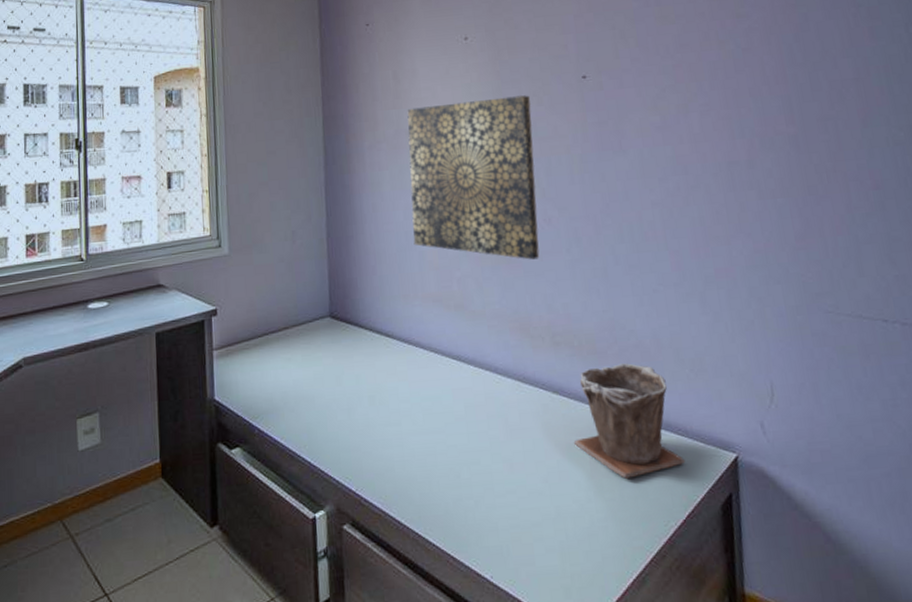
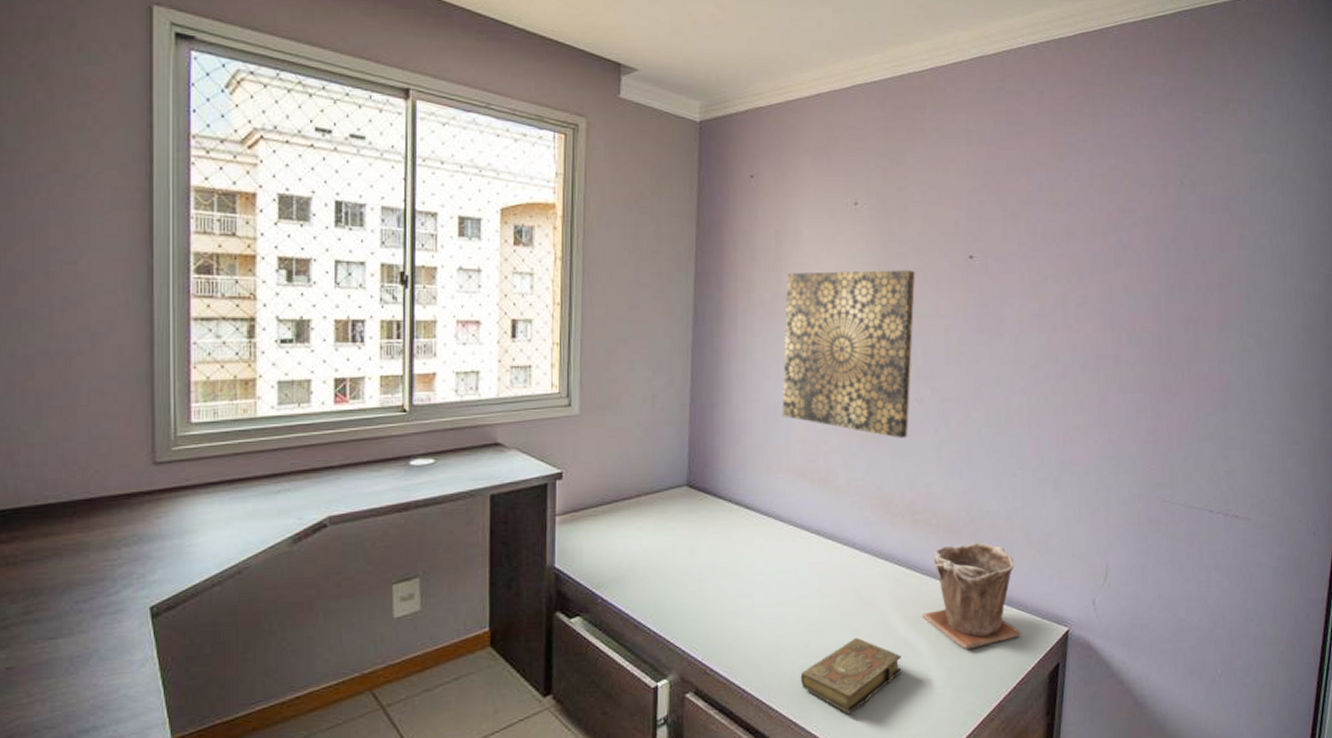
book: none [454,466,560,549] -> present [800,637,903,714]

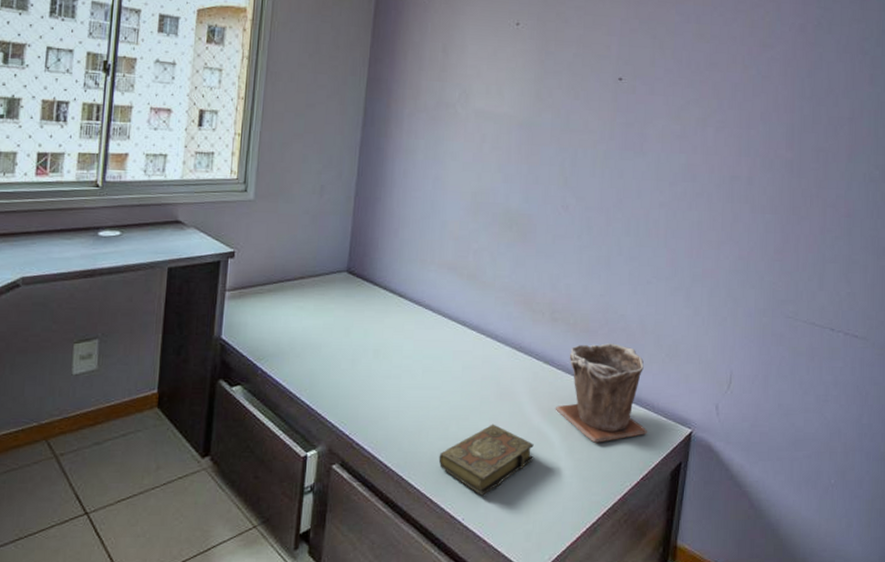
wall art: present [782,270,916,438] -> none [438,83,569,241]

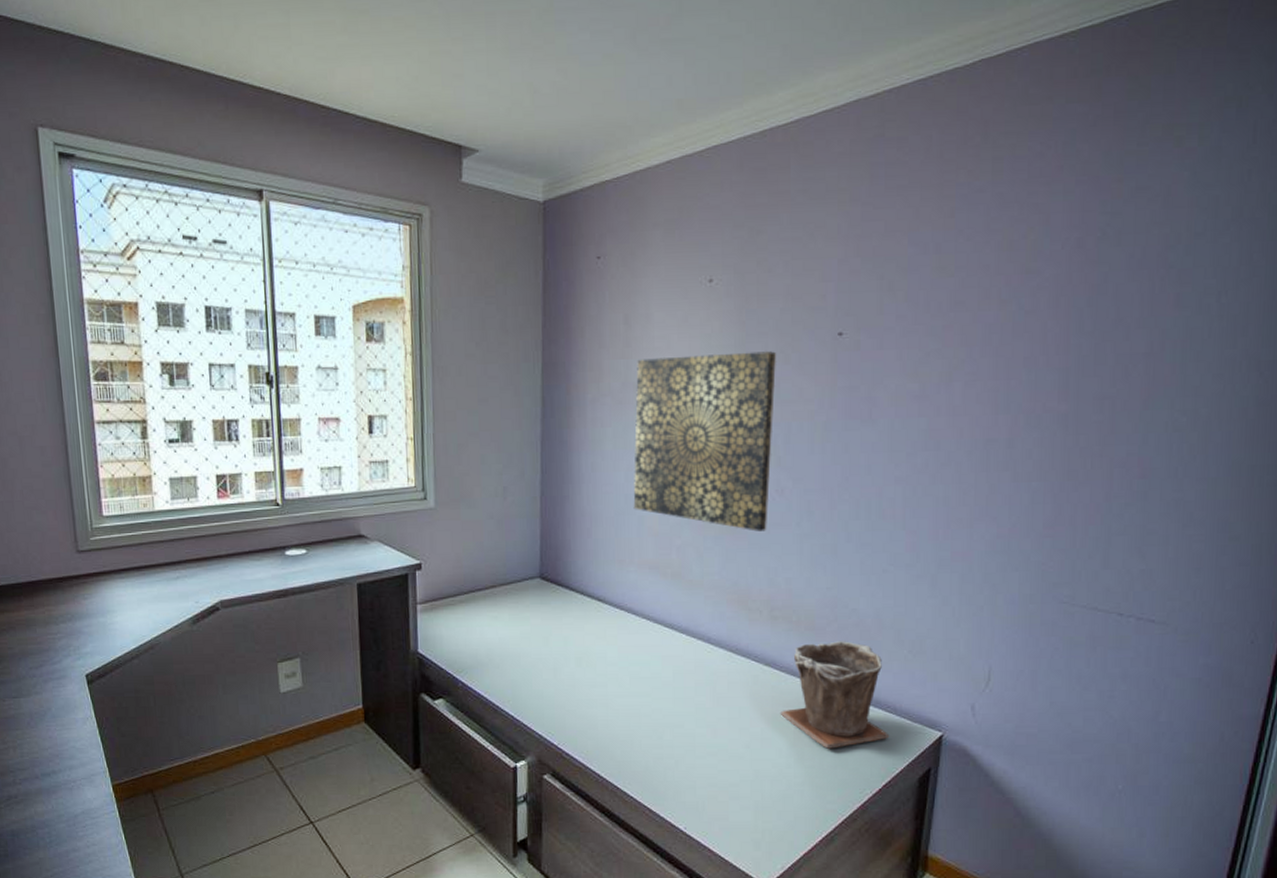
wall art: none [438,83,569,241] -> present [633,351,777,532]
book: present [438,424,535,496] -> none [654,731,760,805]

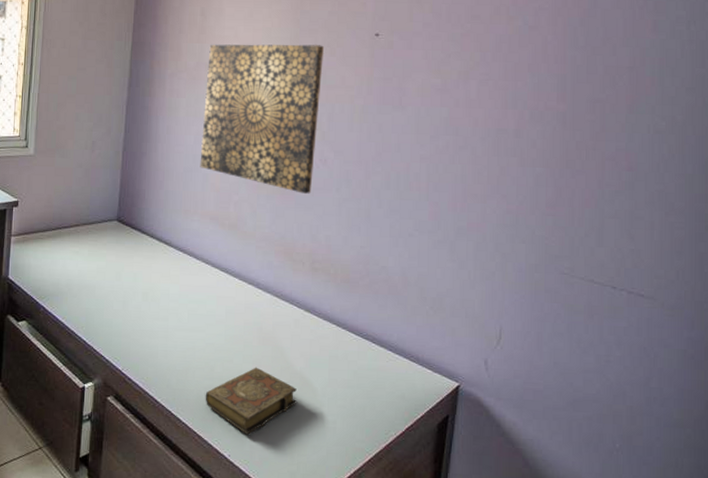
book: none [654,731,760,805] -> present [205,367,298,435]
plant pot: present [780,641,890,749] -> none [317,294,413,391]

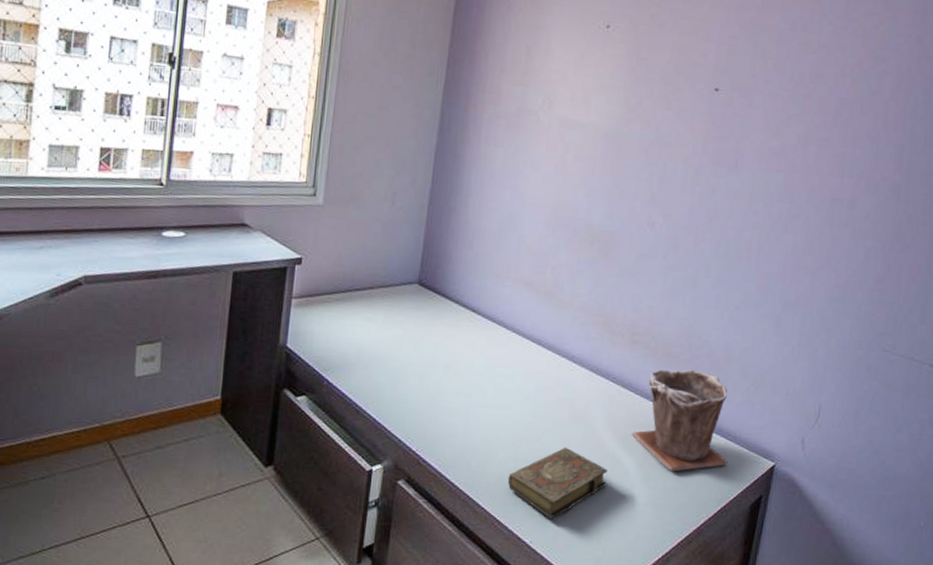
wall art: present [200,44,325,194] -> none [515,88,660,260]
plant pot: none [317,294,413,391] -> present [631,369,728,472]

